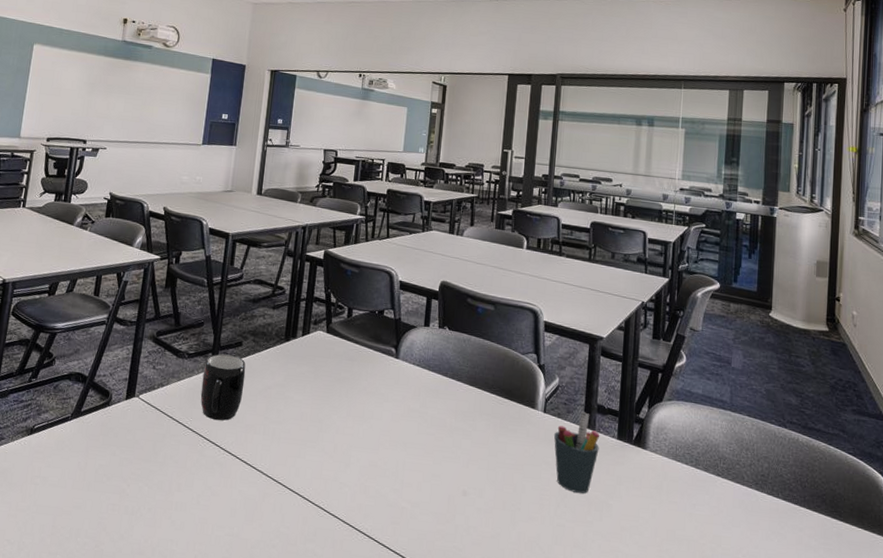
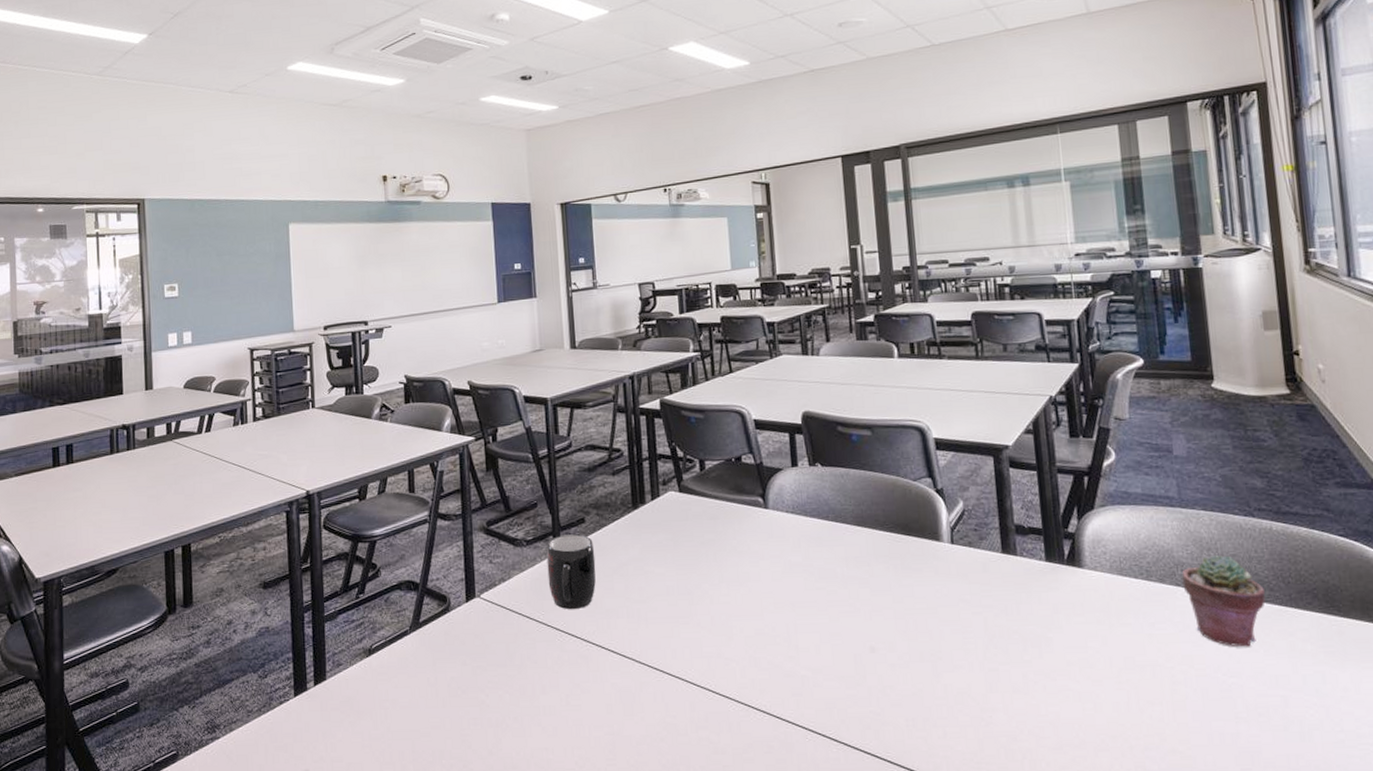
pen holder: present [553,411,600,494] -> none [967,536,1026,630]
potted succulent: none [722,455,785,536] -> present [1182,555,1265,647]

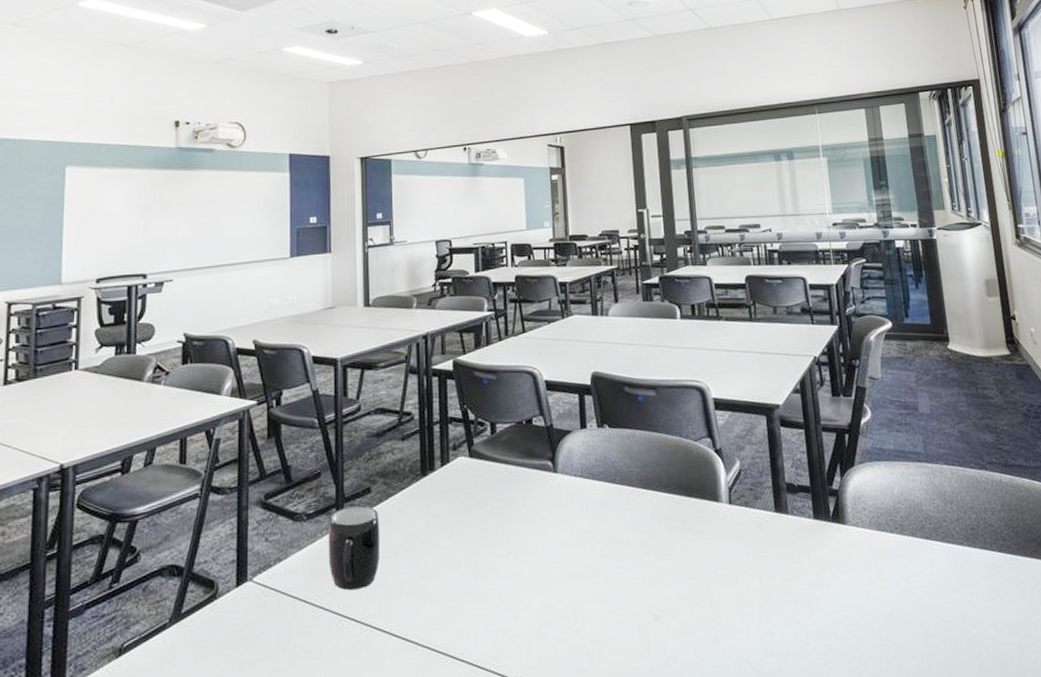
potted succulent: present [1182,555,1265,647] -> none [930,508,1000,597]

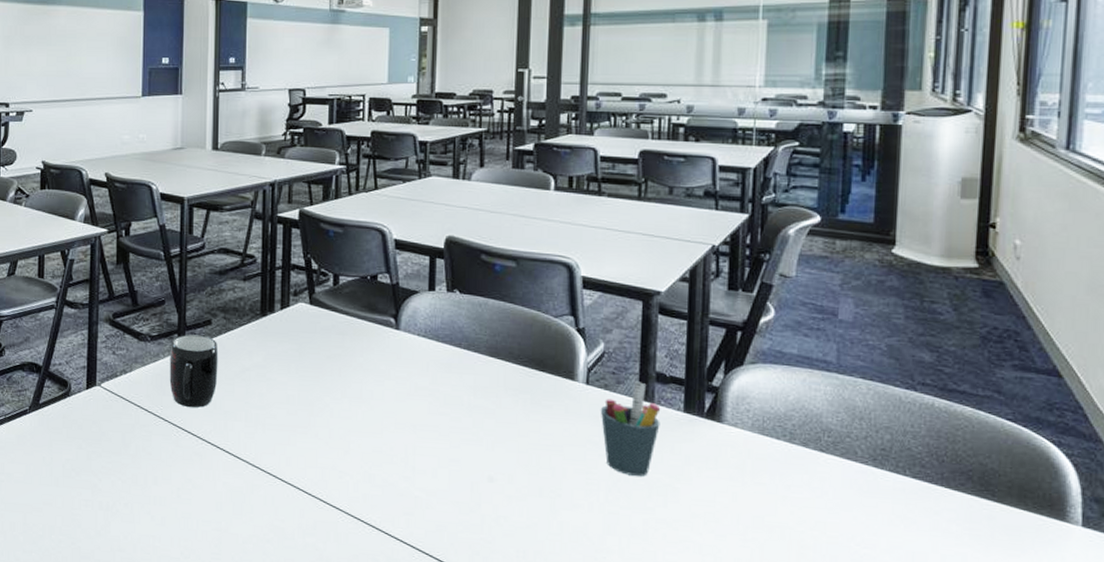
pen holder: none [744,494,797,591] -> present [600,381,661,476]

